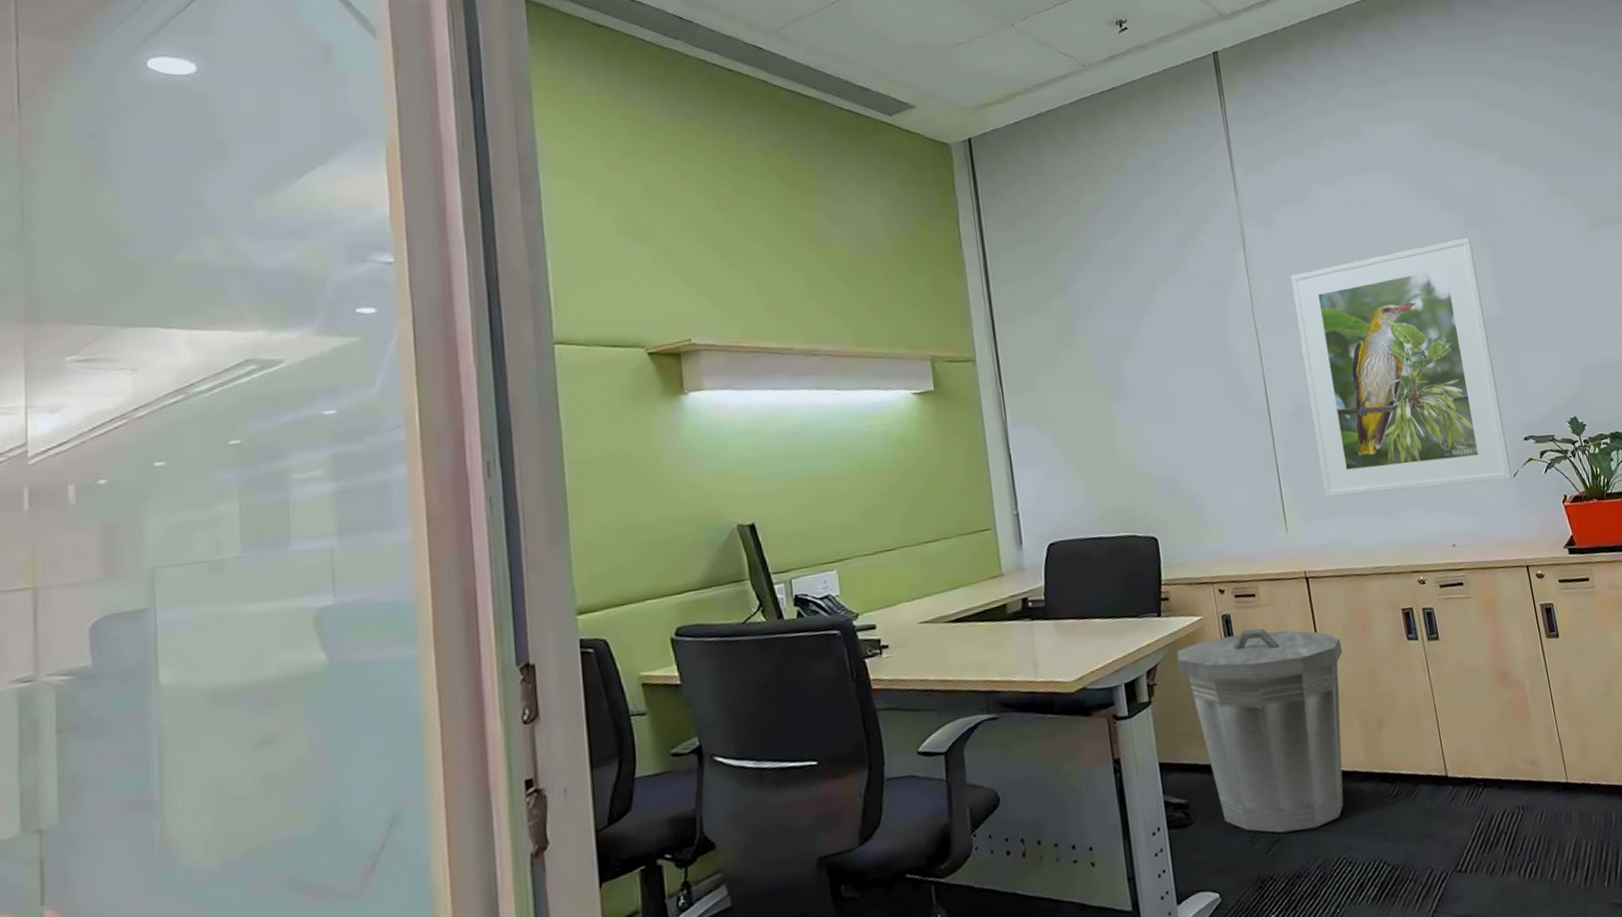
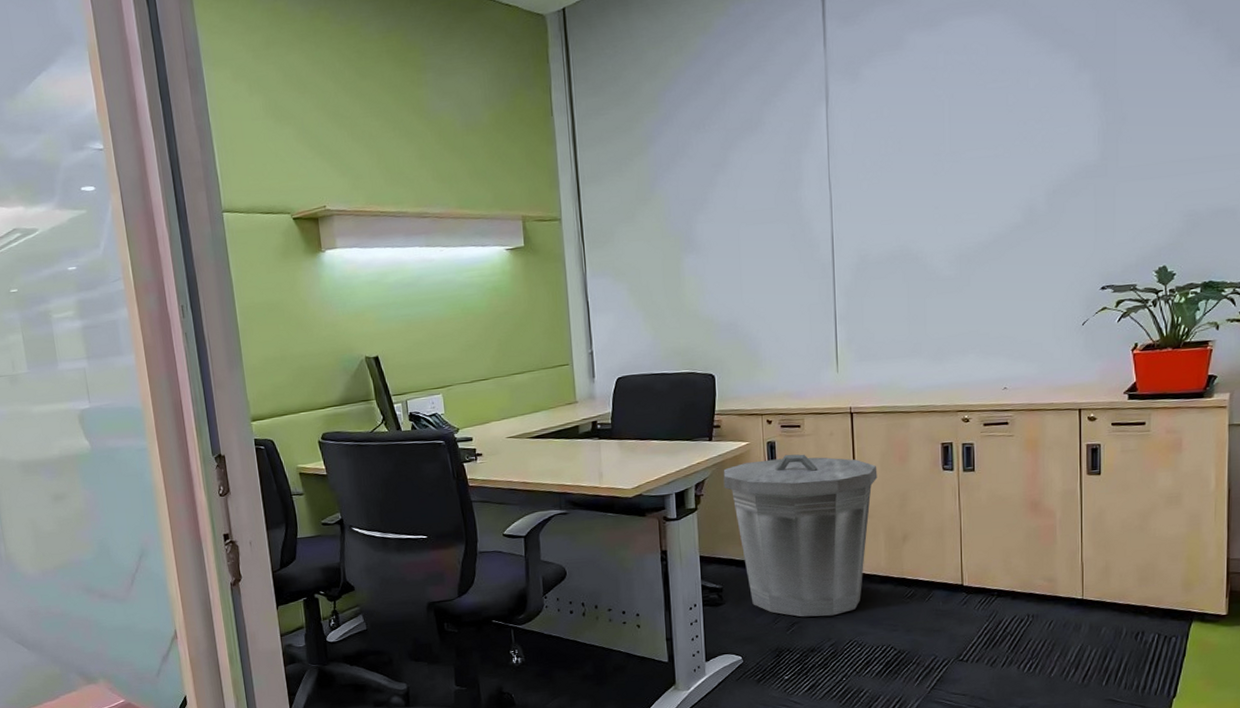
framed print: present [1291,237,1513,498] -> none [872,80,1081,343]

